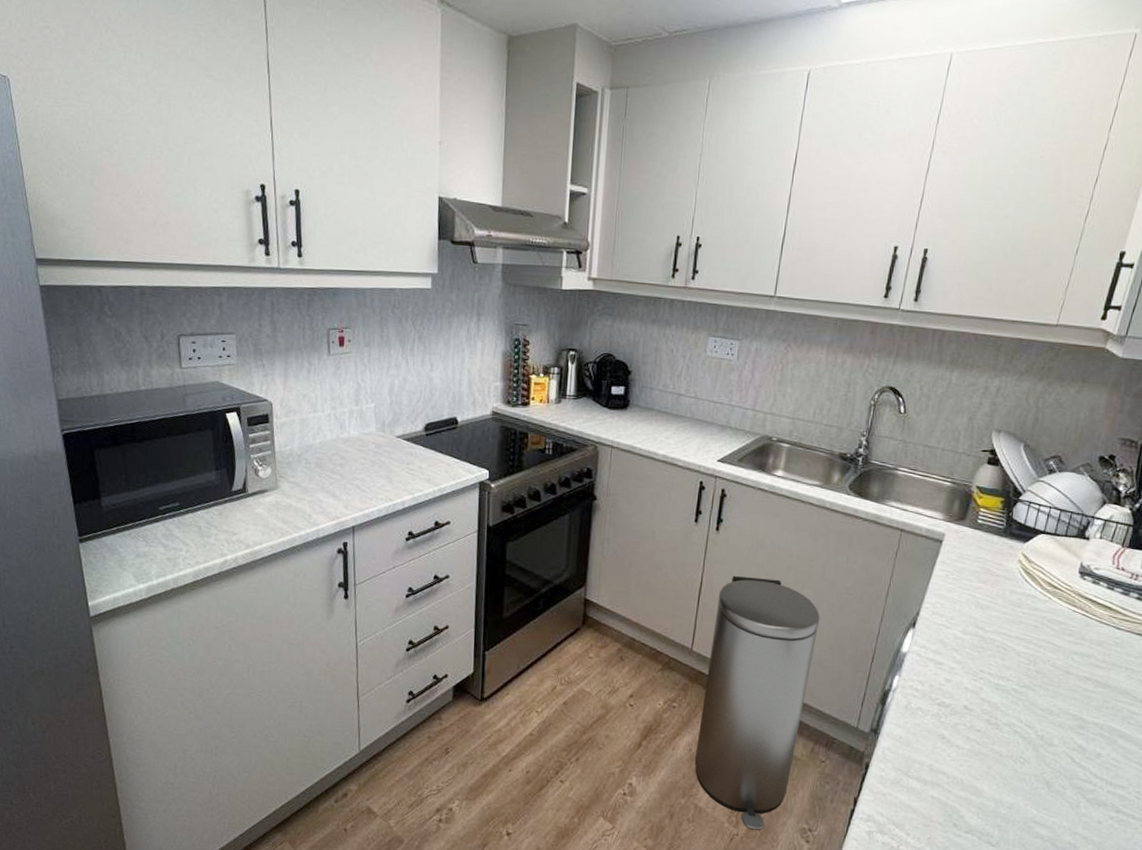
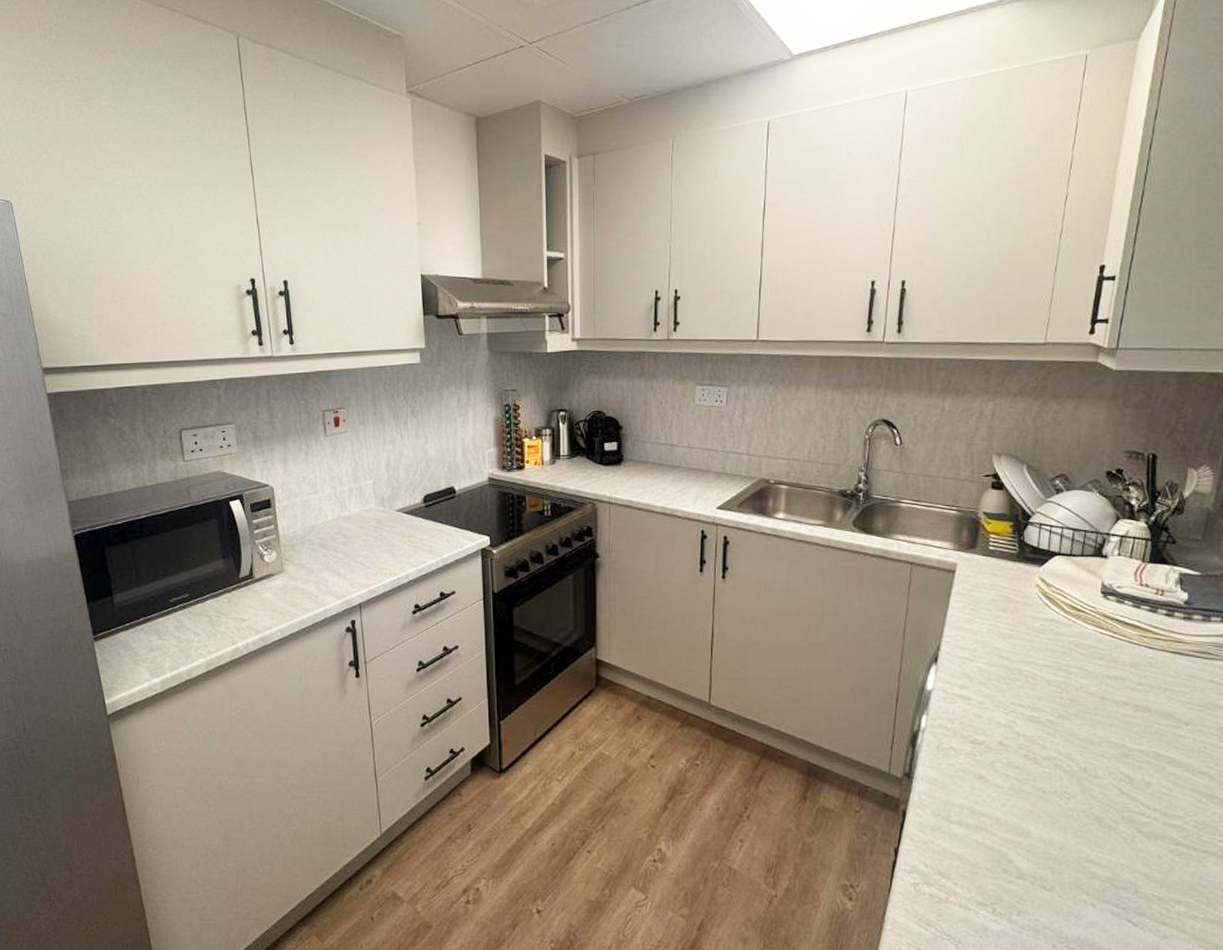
pedal bin: present [695,575,820,831] -> none [724,623,838,890]

